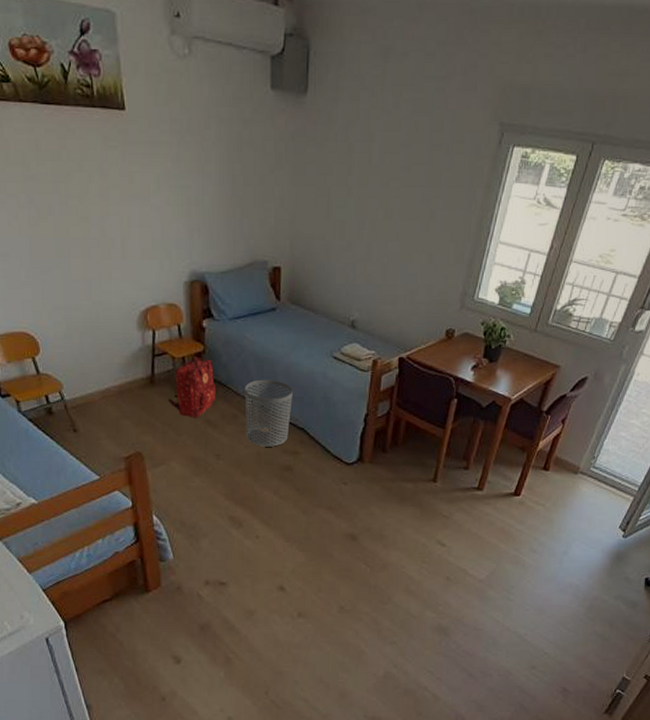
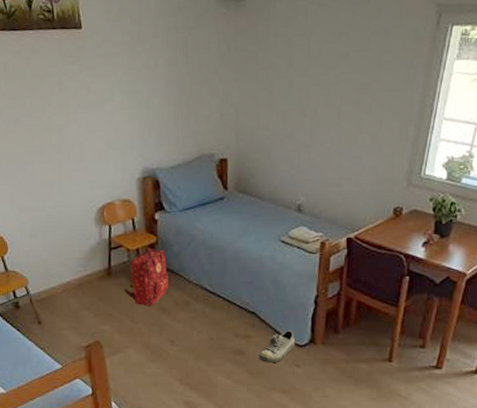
waste bin: present [245,379,293,447] -> none [196,266,243,332]
shoe: none [305,448,344,481] -> present [258,330,296,364]

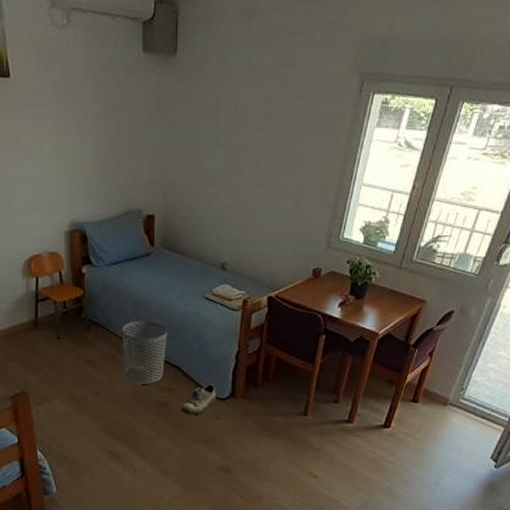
backpack: present [124,248,168,307] -> none [51,301,95,358]
waste bin: none [196,266,243,332] -> present [122,320,167,384]

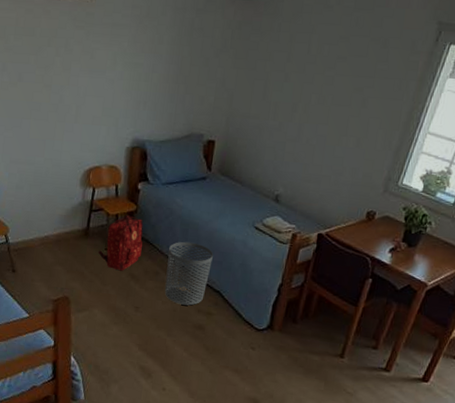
backpack: none [51,301,95,358] -> present [98,215,143,271]
shoe: present [180,384,217,416] -> none [216,313,255,343]

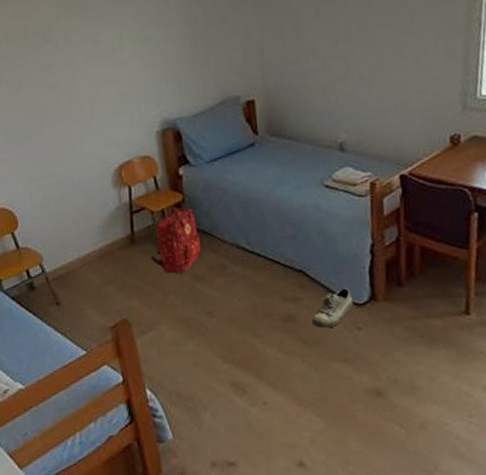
waste bin: present [164,241,213,306] -> none [231,220,286,297]
shoe: none [216,313,255,343] -> present [311,287,354,329]

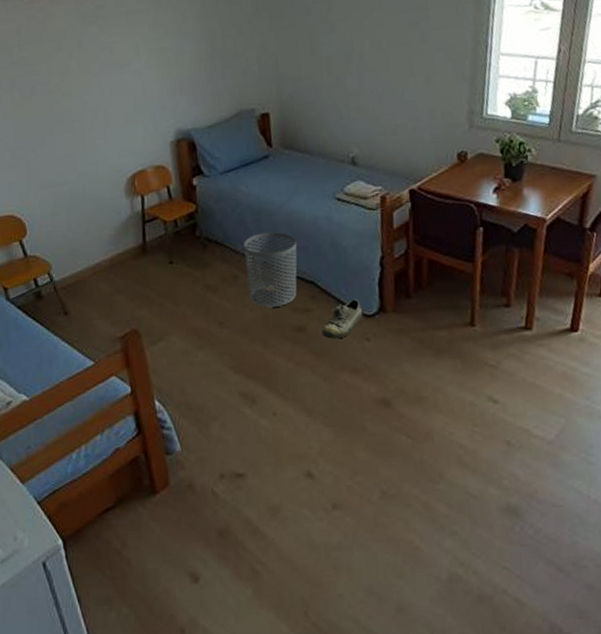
backpack: present [151,207,201,274] -> none [163,217,213,285]
waste bin: none [231,220,286,297] -> present [244,231,297,308]

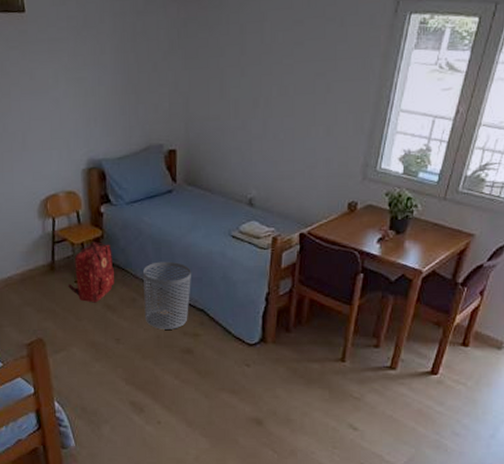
backpack: none [163,217,213,285] -> present [68,242,114,303]
shoe: present [321,299,363,340] -> none [207,329,246,363]

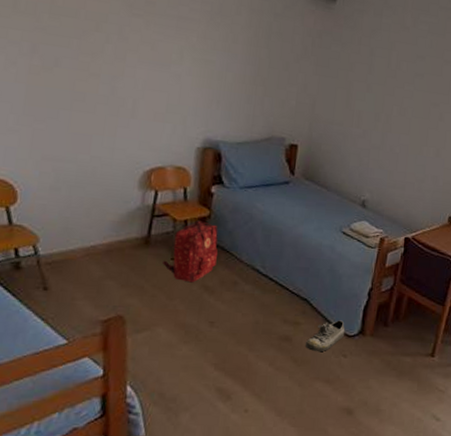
waste bin: present [143,261,191,330] -> none [245,248,299,316]
shoe: none [207,329,246,363] -> present [304,320,345,352]

